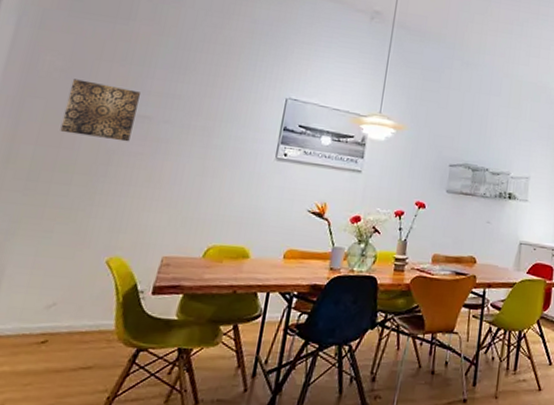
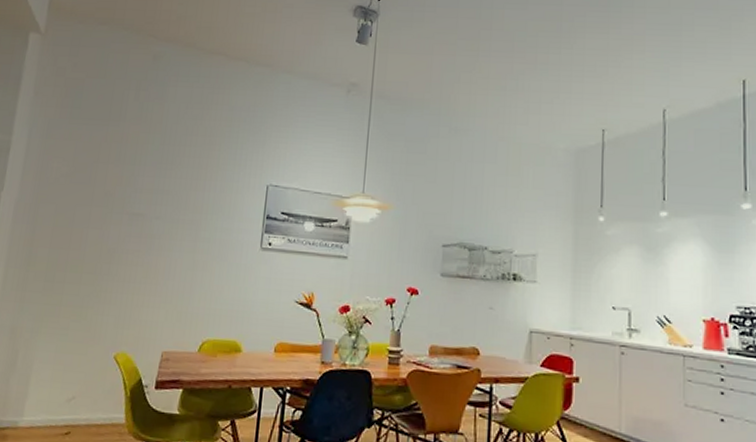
wall art: present [60,79,142,142] -> none [68,183,135,240]

